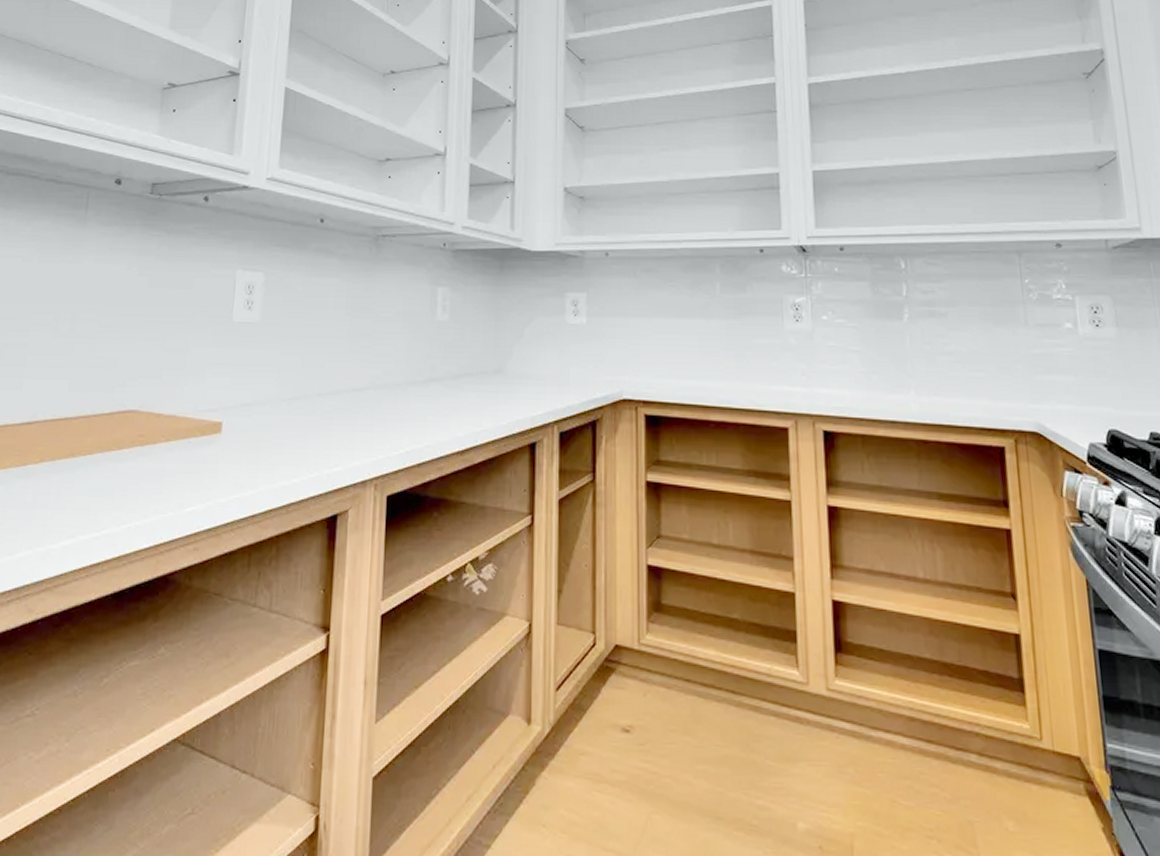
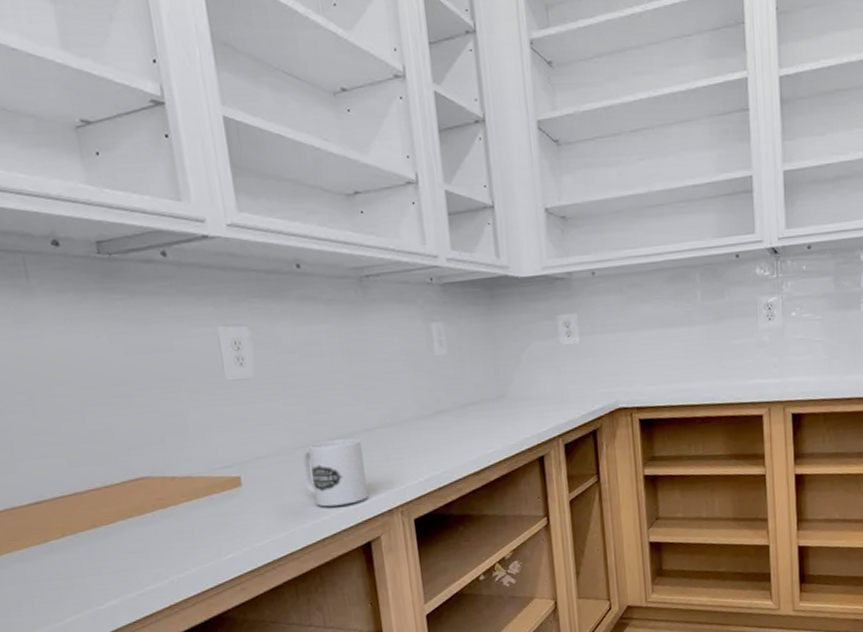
mug: none [282,396,347,469] -> present [301,438,368,507]

